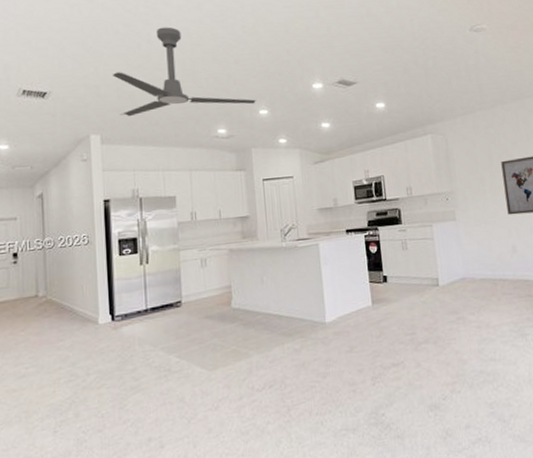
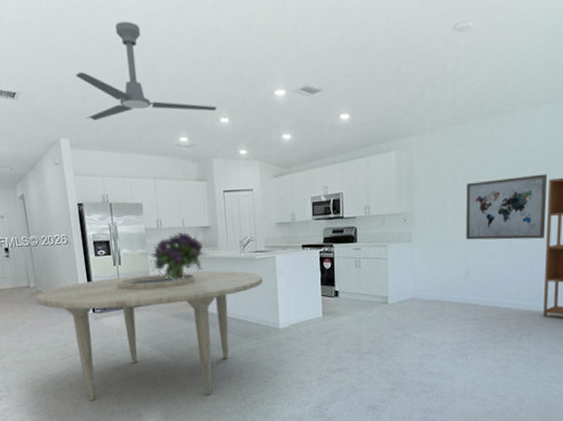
dining table: none [44,261,306,435] -> present [35,270,263,402]
bouquet: none [181,224,247,277] -> present [149,232,209,281]

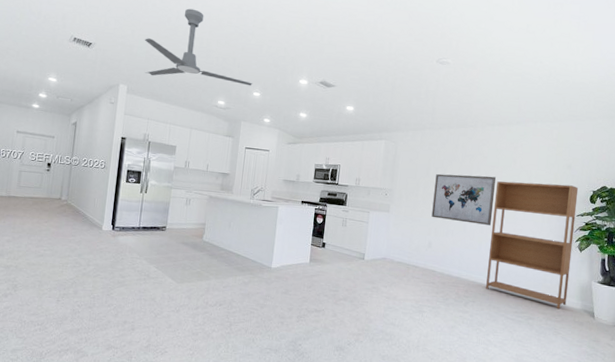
dining table: present [35,270,263,402] -> none [63,202,265,319]
bouquet: present [149,232,209,281] -> none [171,175,223,214]

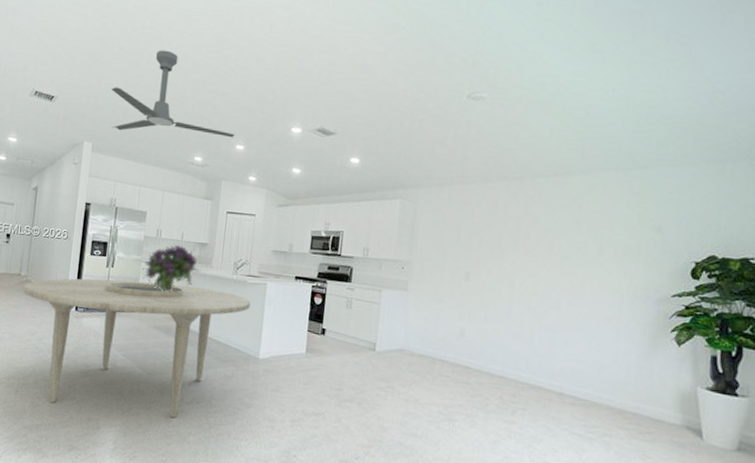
dining table: none [63,202,265,319] -> present [23,278,251,418]
bouquet: none [171,175,223,214] -> present [141,245,201,292]
wall art: present [431,173,496,225] -> none [464,240,552,309]
bookshelf: present [486,181,579,310] -> none [541,249,674,425]

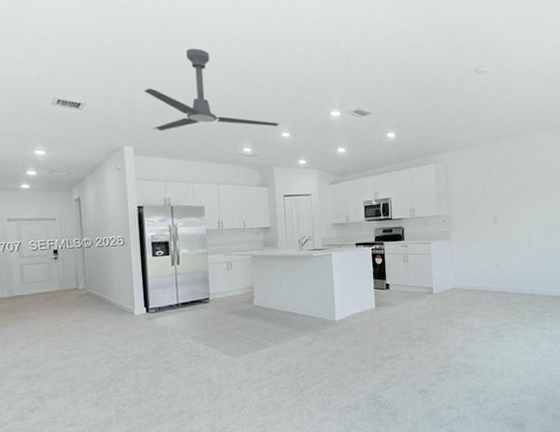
dining table: present [23,278,251,418] -> none [84,267,320,407]
bouquet: present [141,245,201,292] -> none [209,233,268,279]

